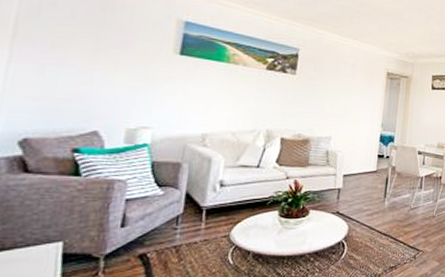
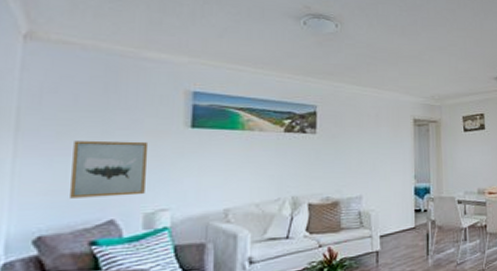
wall art: none [58,53,138,111] -> present [70,140,149,199]

